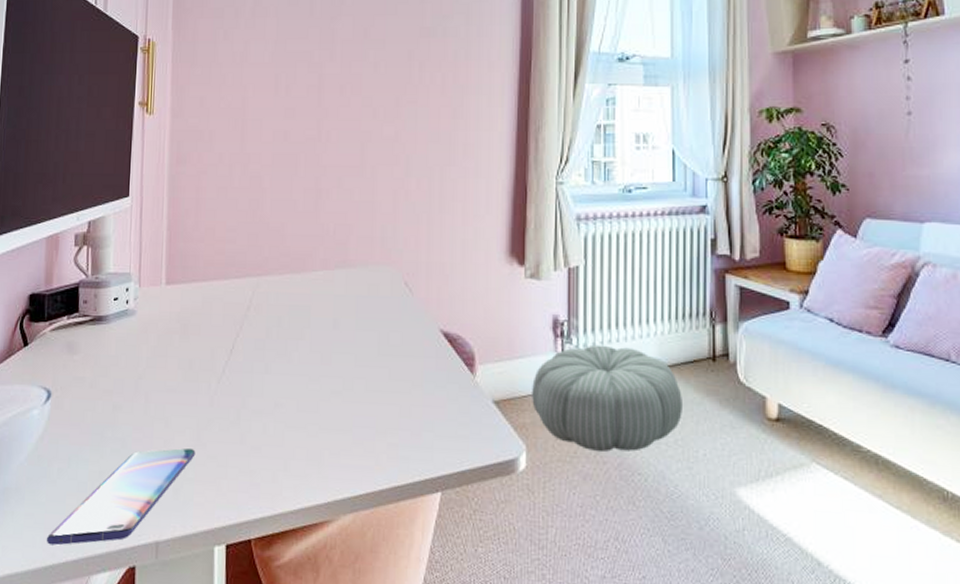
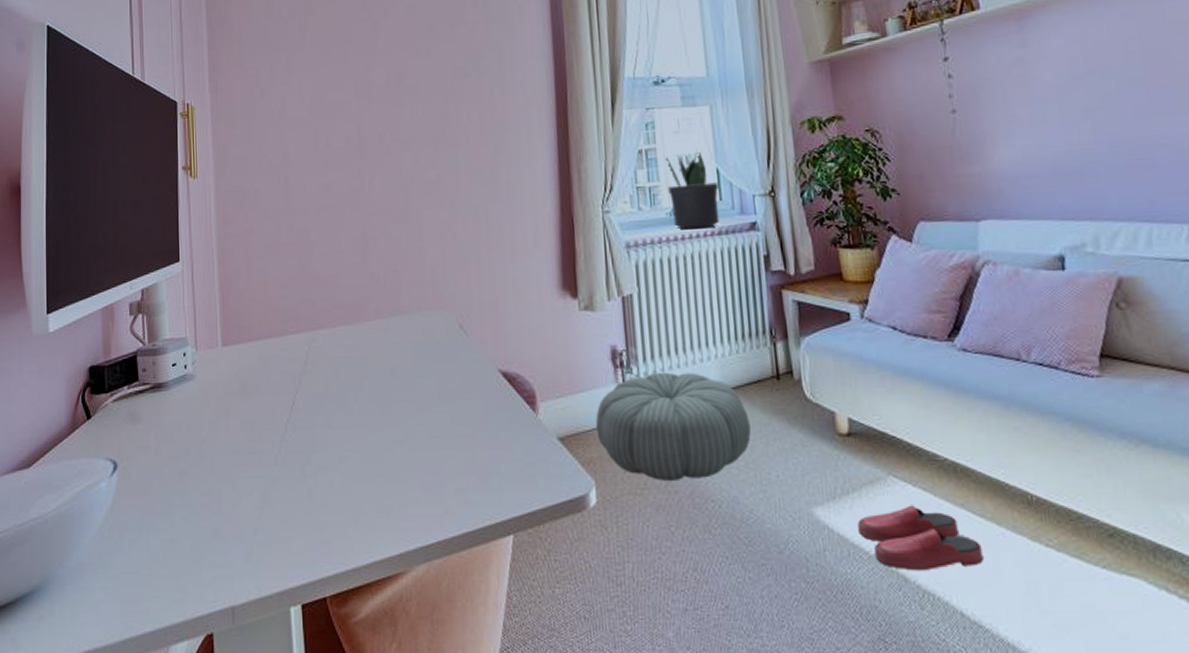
smartphone: present [46,448,196,546] -> none [122,510,264,618]
planter: none [623,129,672,208] -> present [665,150,720,230]
slippers: none [778,492,895,557] -> present [858,505,983,571]

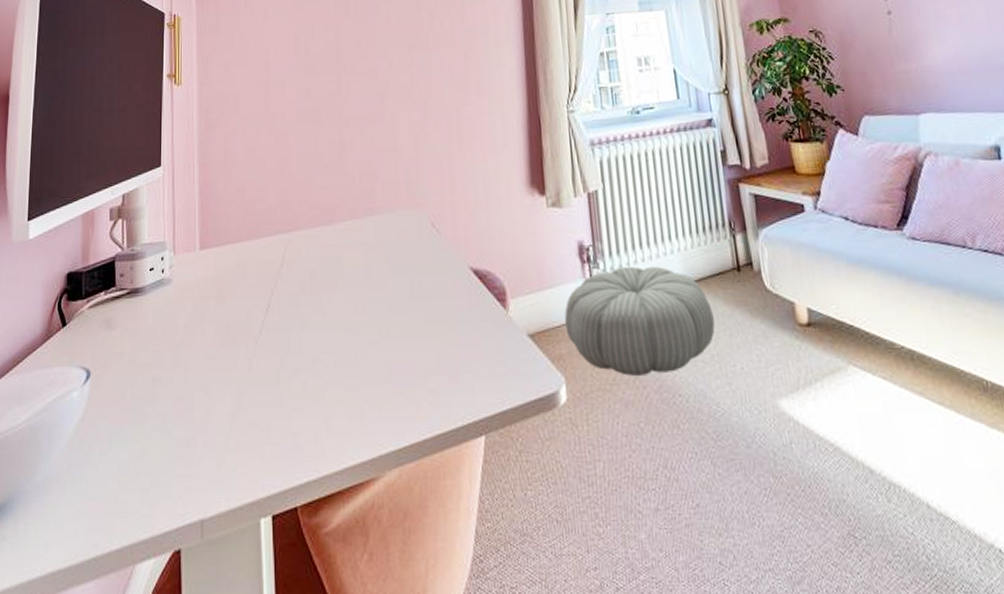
planter: present [665,150,720,230] -> none [625,51,678,127]
slippers: present [858,505,983,571] -> none [821,394,945,462]

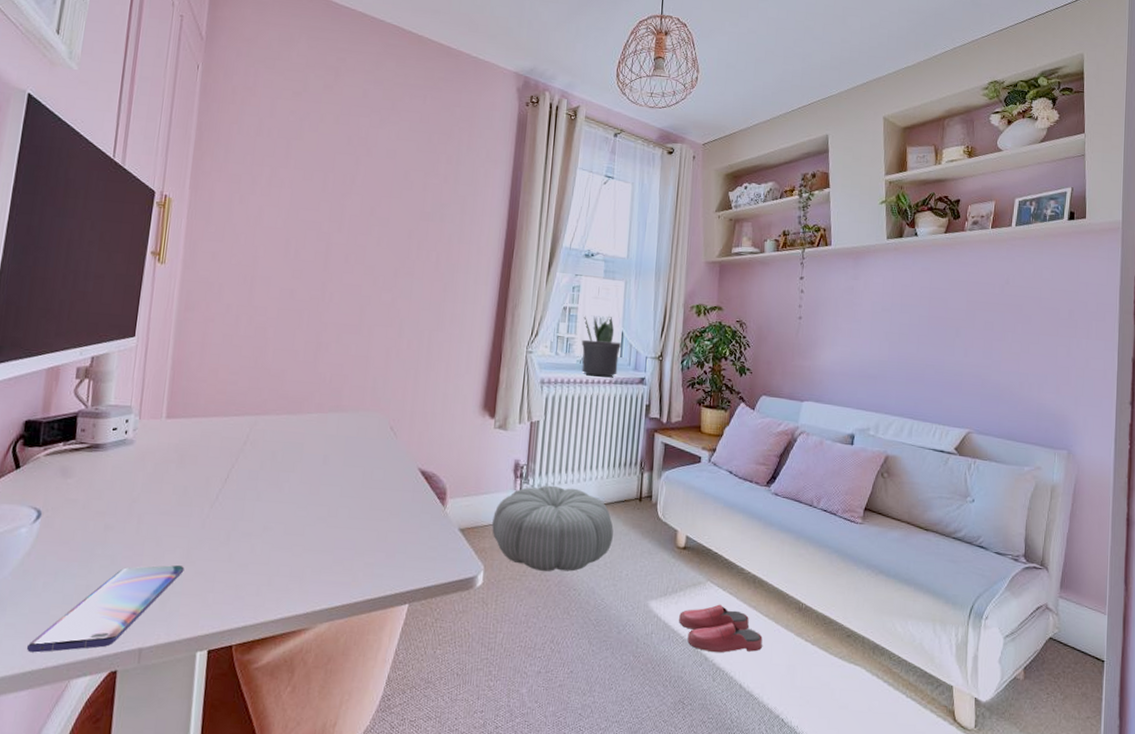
smartphone: none [88,416,237,535] -> present [26,565,185,653]
planter: none [625,51,678,127] -> present [581,314,621,378]
slippers: none [821,394,945,462] -> present [679,604,763,653]

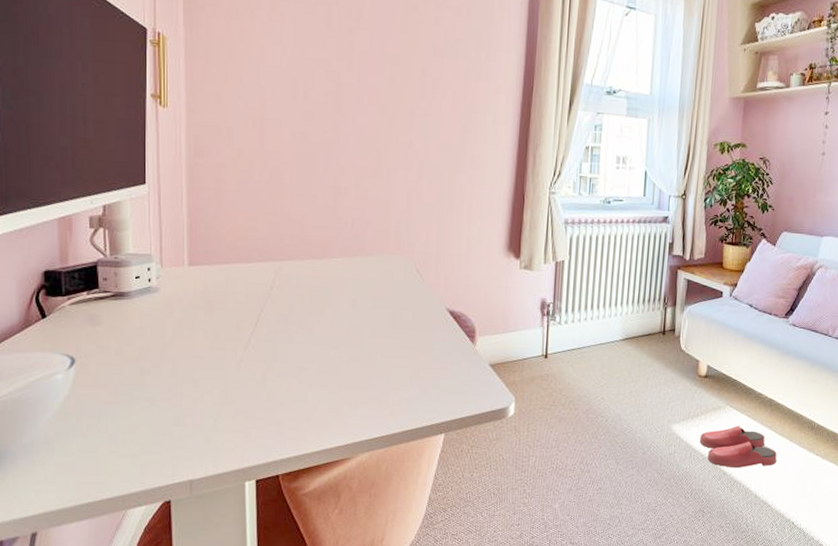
smartphone: present [26,565,185,653] -> none [80,405,225,487]
pouf: present [492,485,614,572] -> none [521,321,638,401]
planter: present [581,314,621,378] -> none [604,153,644,217]

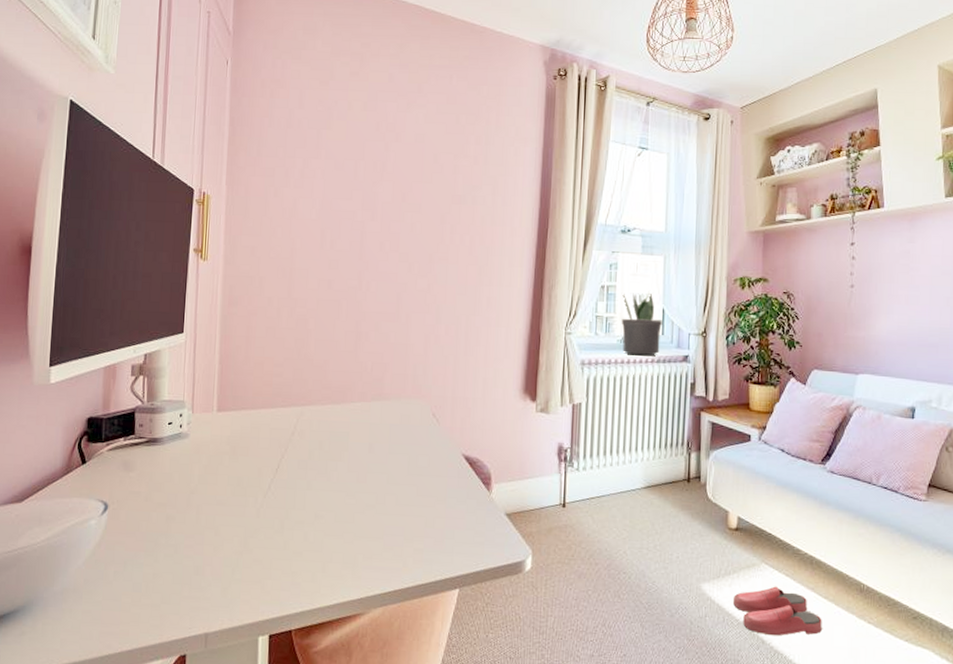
planter: none [604,153,644,217] -> present [621,291,662,356]

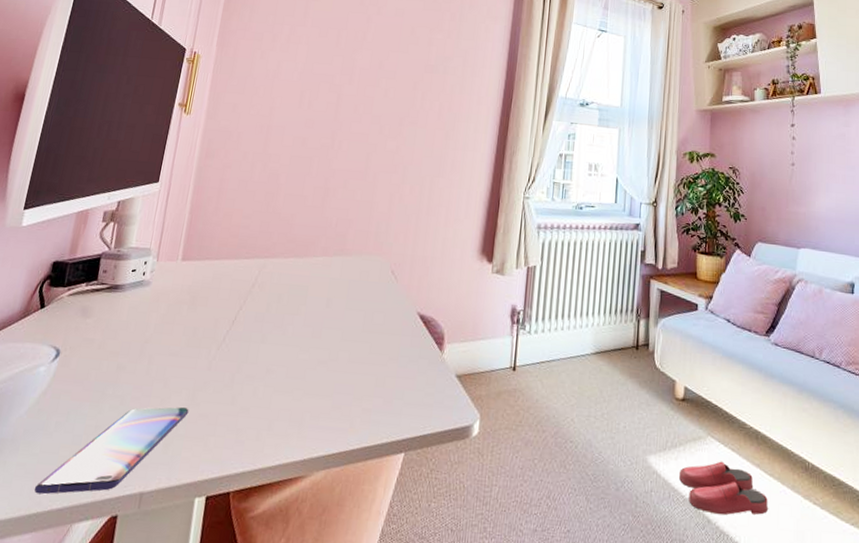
smartphone: none [102,553,243,638] -> present [34,407,189,495]
planter: present [621,291,662,356] -> none [577,161,616,223]

